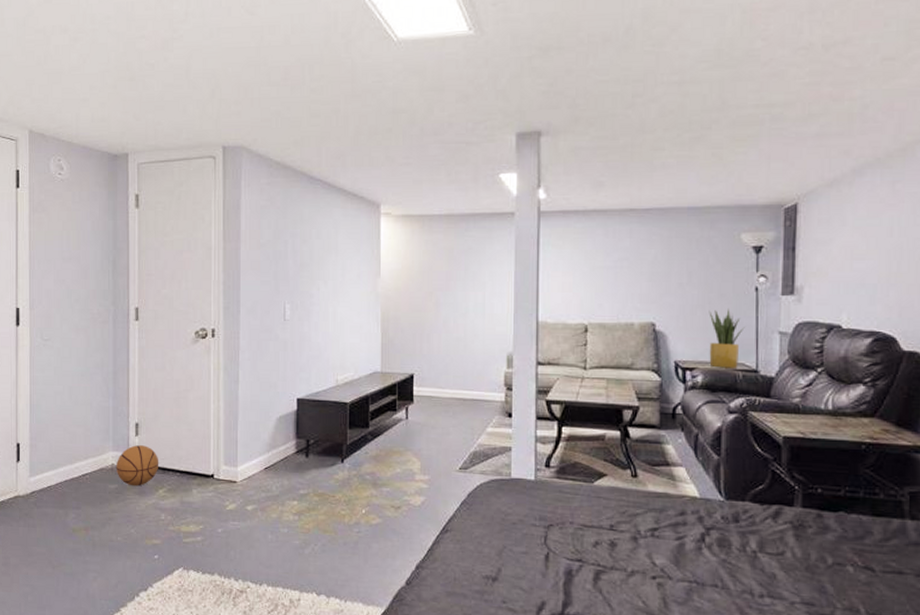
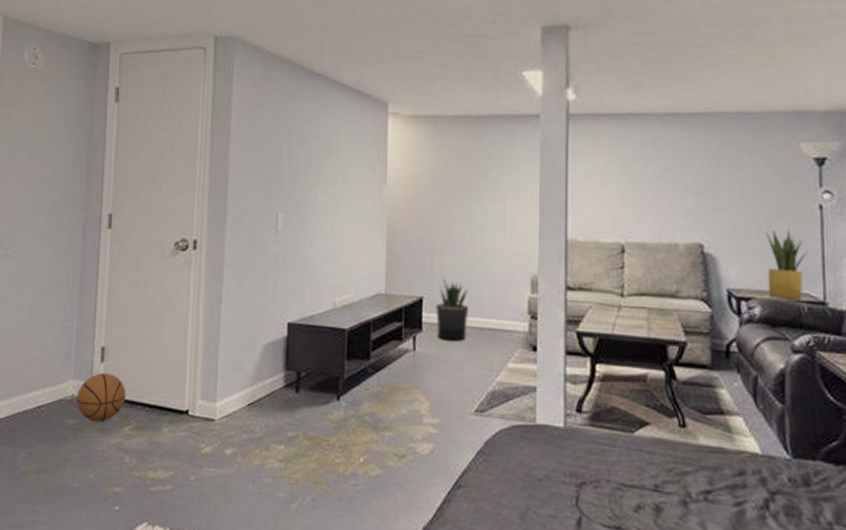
planter: none [425,358,454,411] -> present [436,279,469,341]

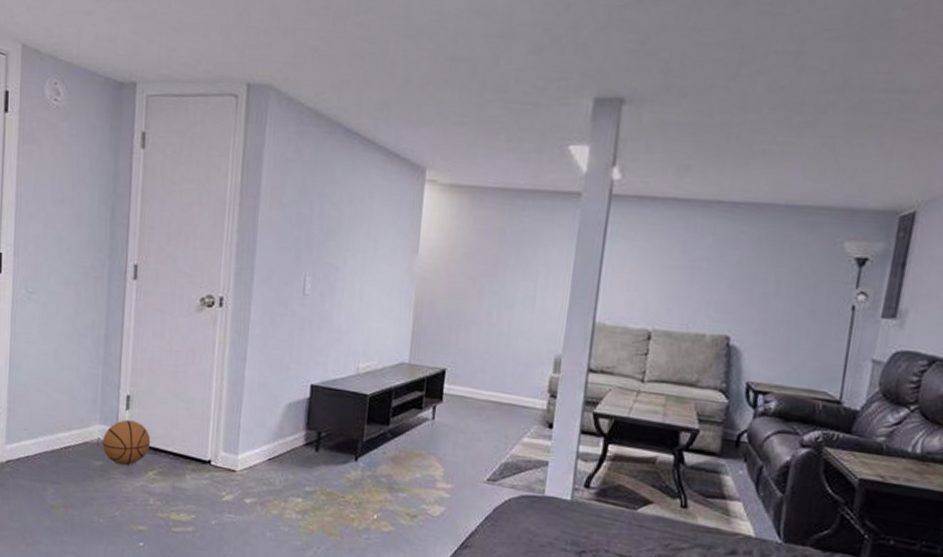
planter: present [436,279,469,341] -> none [456,353,492,414]
planter: present [765,229,809,299] -> none [786,328,833,397]

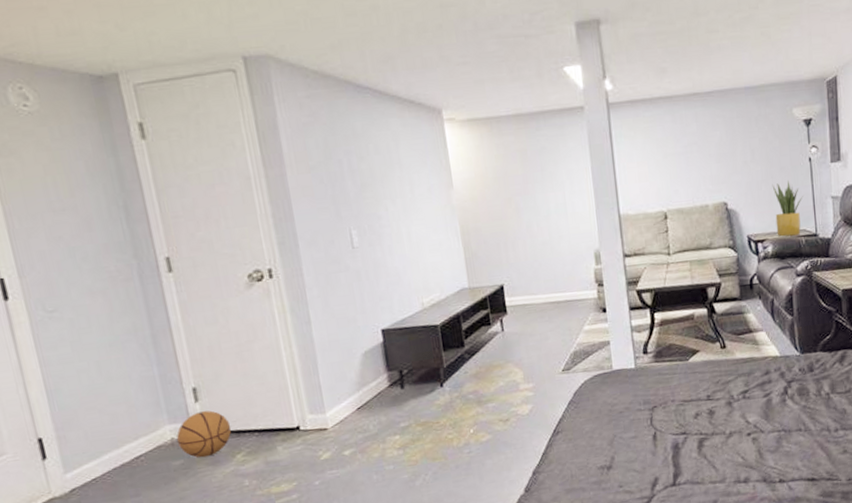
planter: none [786,328,833,397] -> present [772,181,803,237]

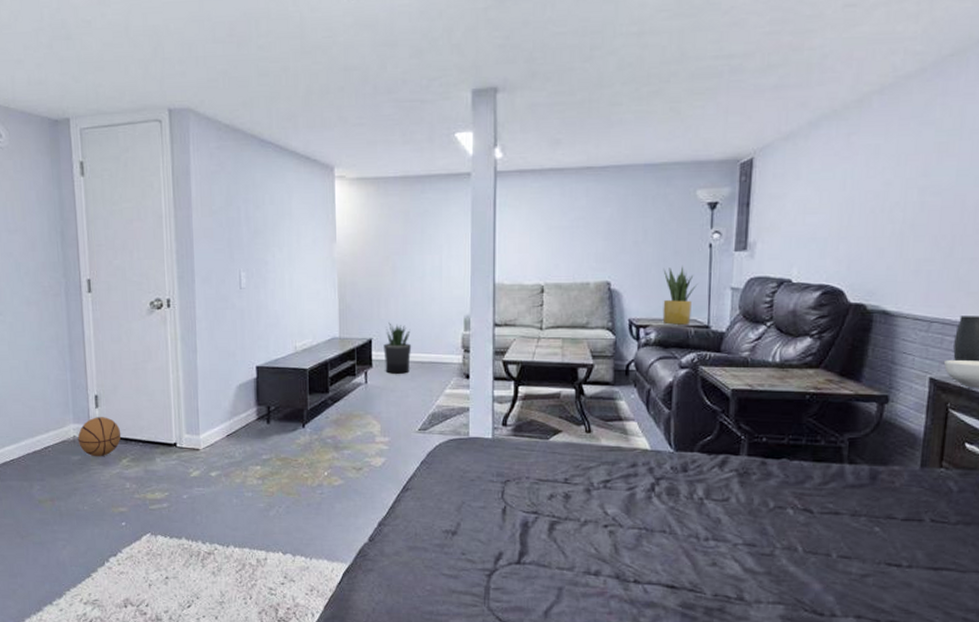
planter: none [516,266,546,318] -> present [383,323,412,374]

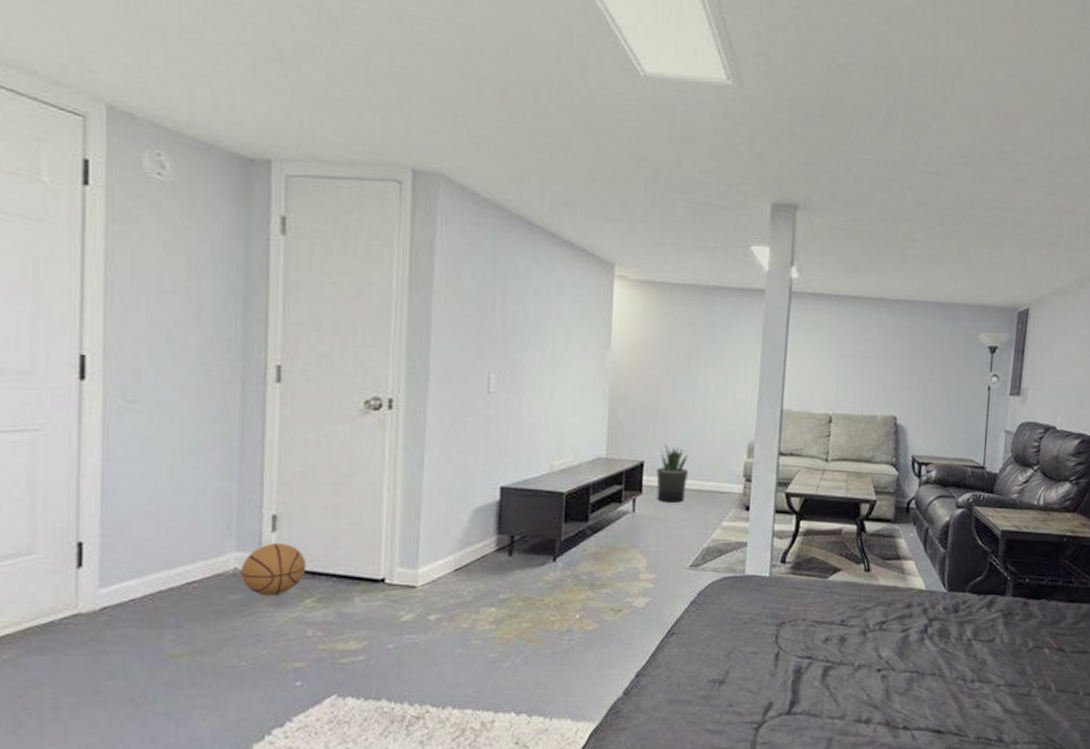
planter: present [662,266,698,325] -> none [943,406,977,464]

